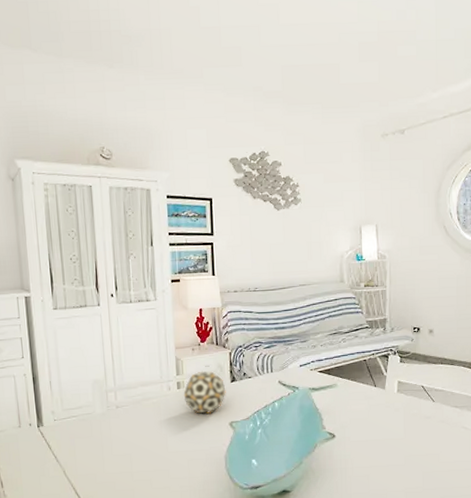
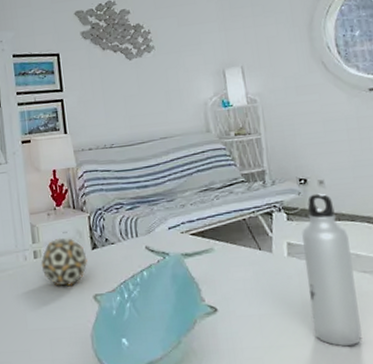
water bottle: none [410,340,448,467] -> present [302,193,362,347]

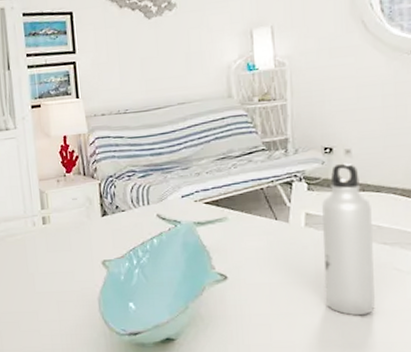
decorative ball: present [41,237,88,286] -> none [49,204,97,251]

